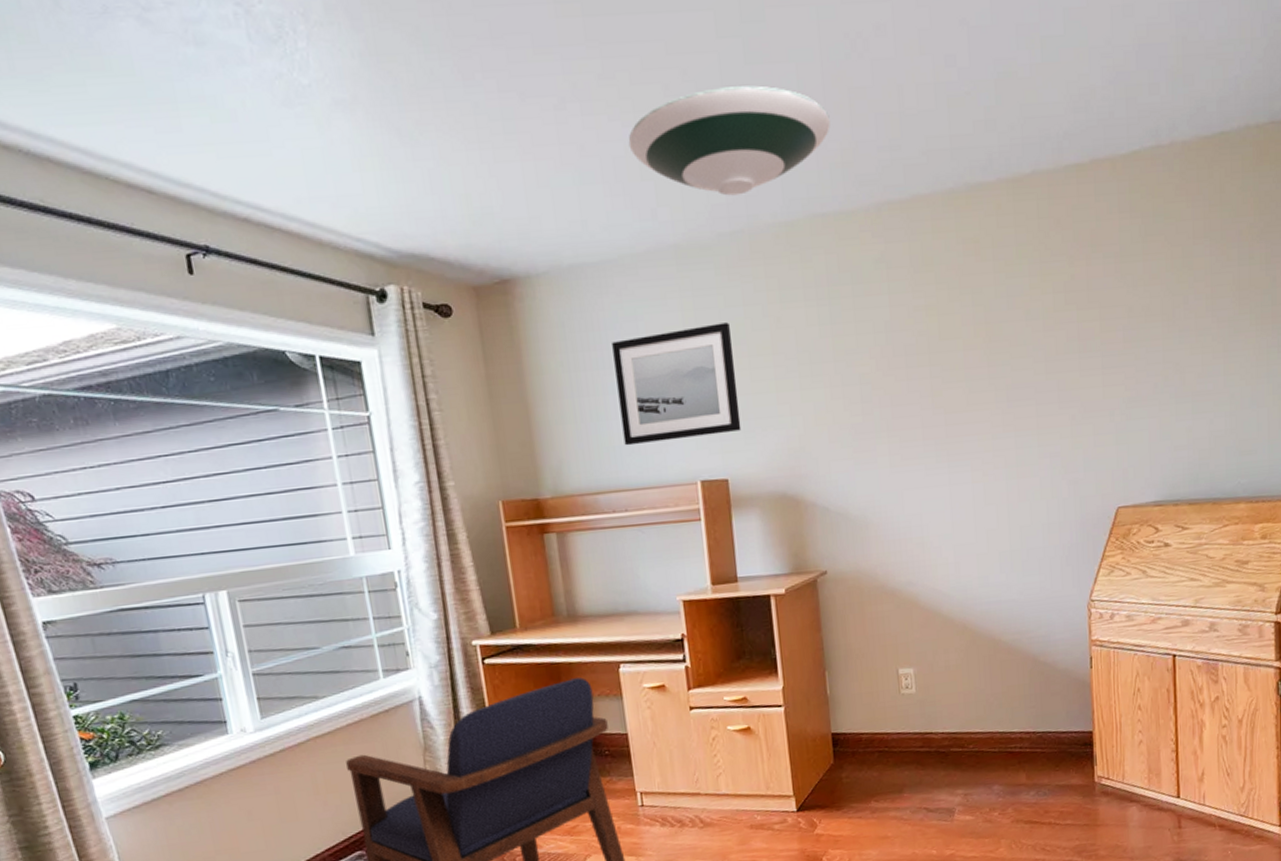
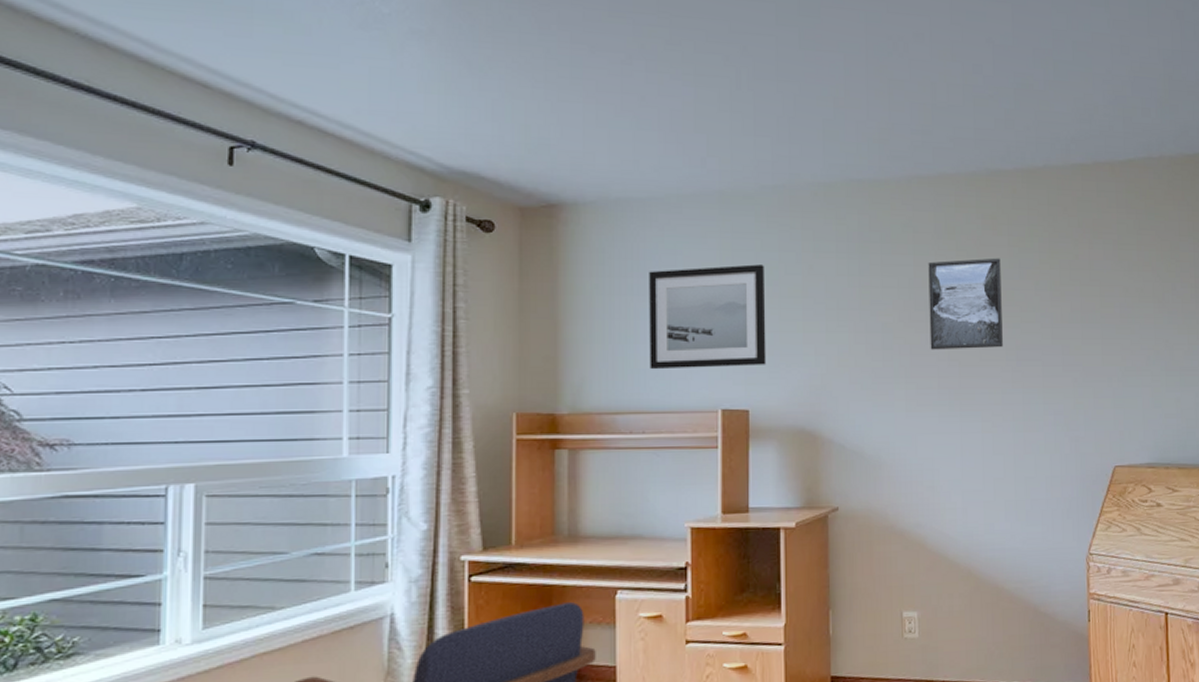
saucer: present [628,85,830,196] -> none [686,64,871,156]
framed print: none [905,287,992,399] -> present [928,258,1003,350]

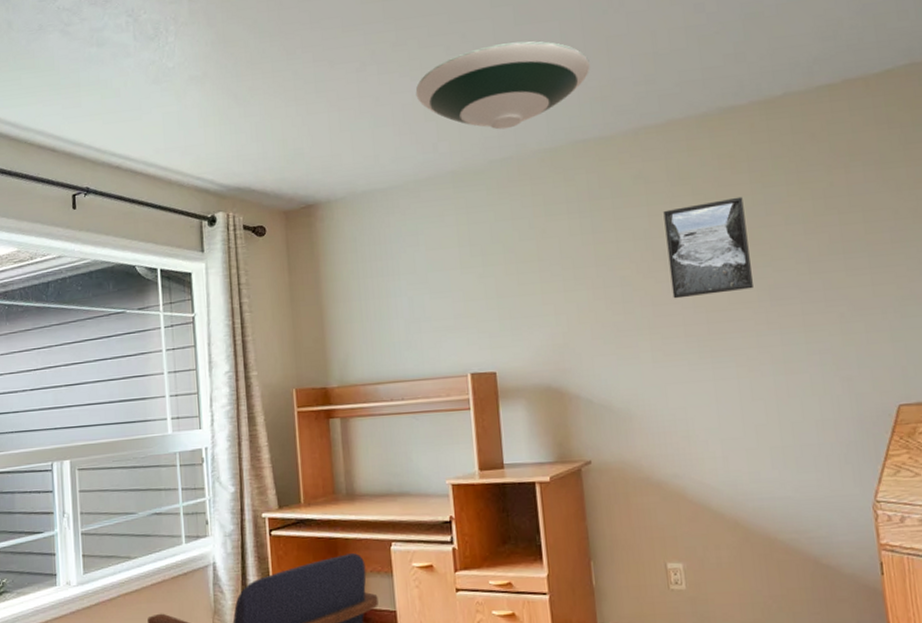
wall art: present [649,264,767,370] -> none [396,234,509,342]
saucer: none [686,64,871,156] -> present [415,41,590,130]

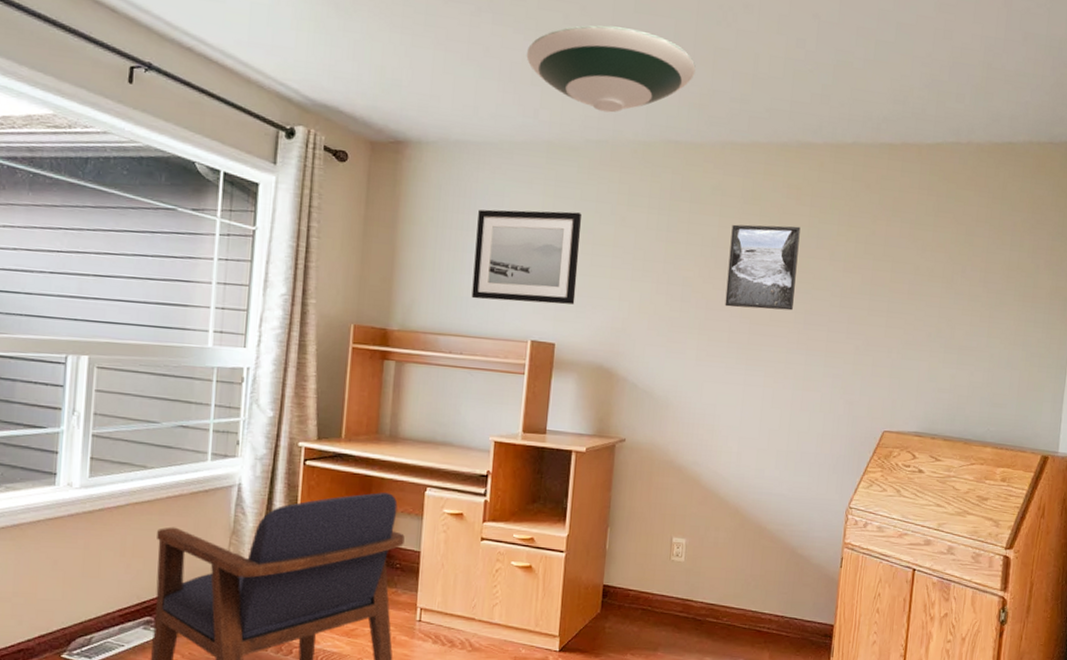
wall art: none [396,234,509,342] -> present [471,209,581,305]

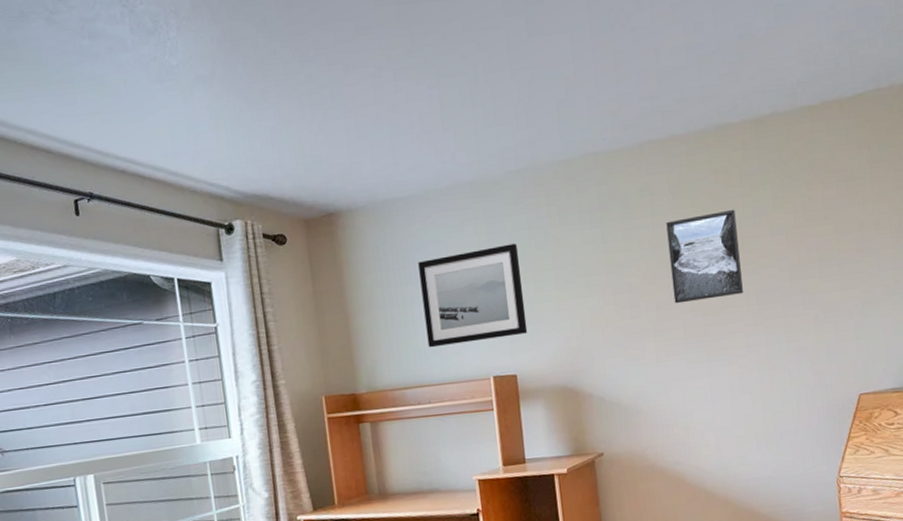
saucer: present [526,25,696,113] -> none [432,52,599,141]

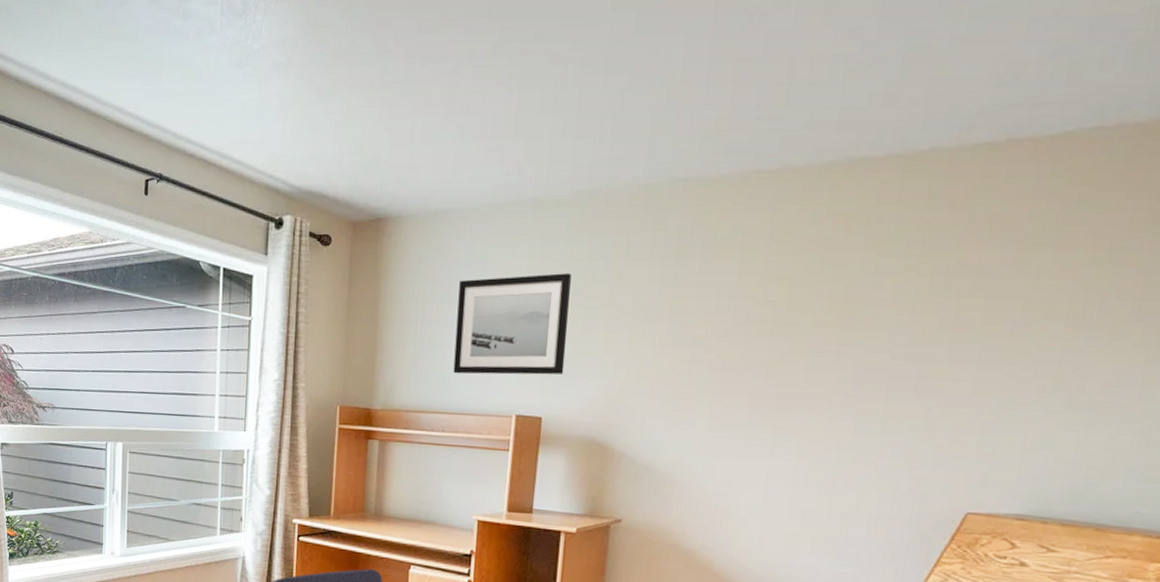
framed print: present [666,209,743,304] -> none [745,264,851,368]

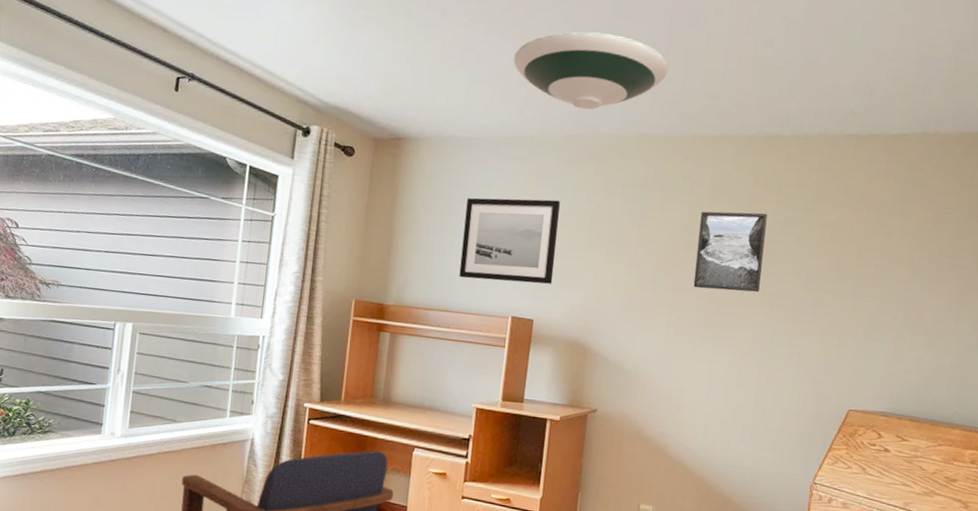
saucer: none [509,55,711,157] -> present [513,31,669,110]
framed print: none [745,264,851,368] -> present [693,211,768,293]

